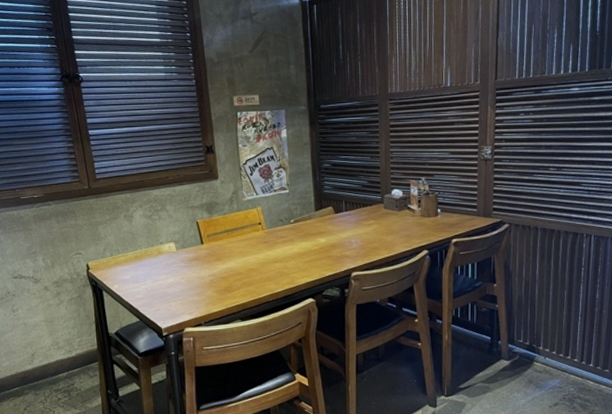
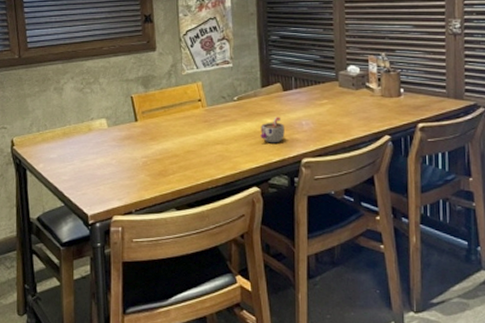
mug: none [315,236,336,260] -> present [260,117,285,143]

